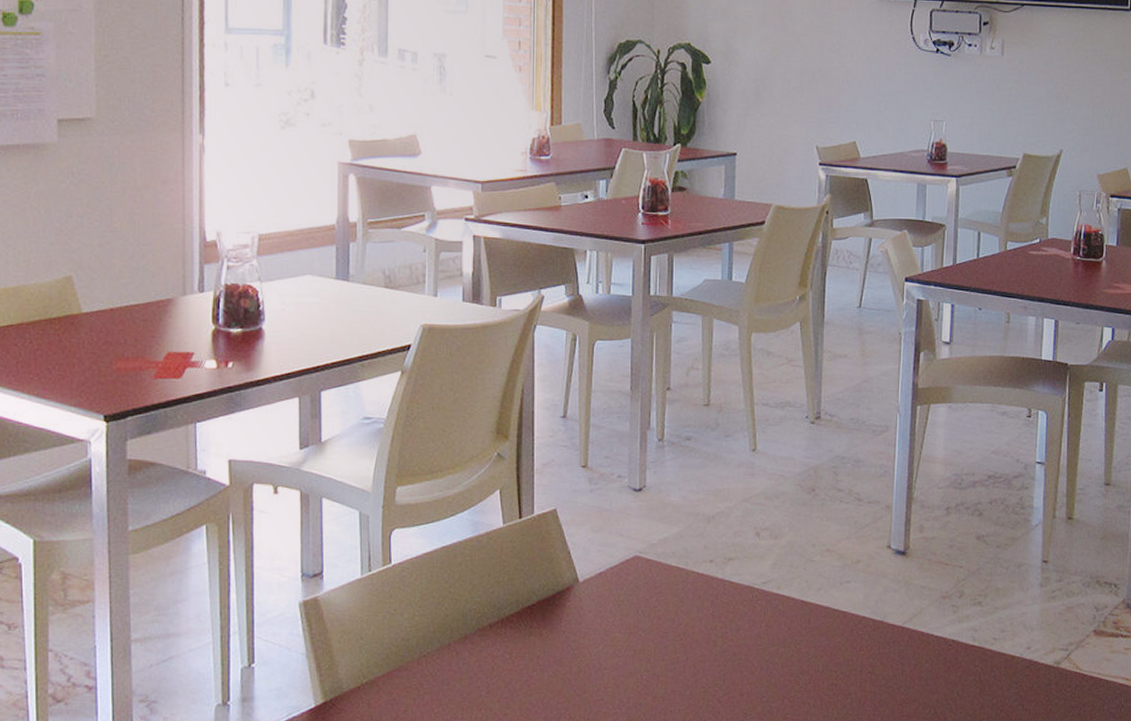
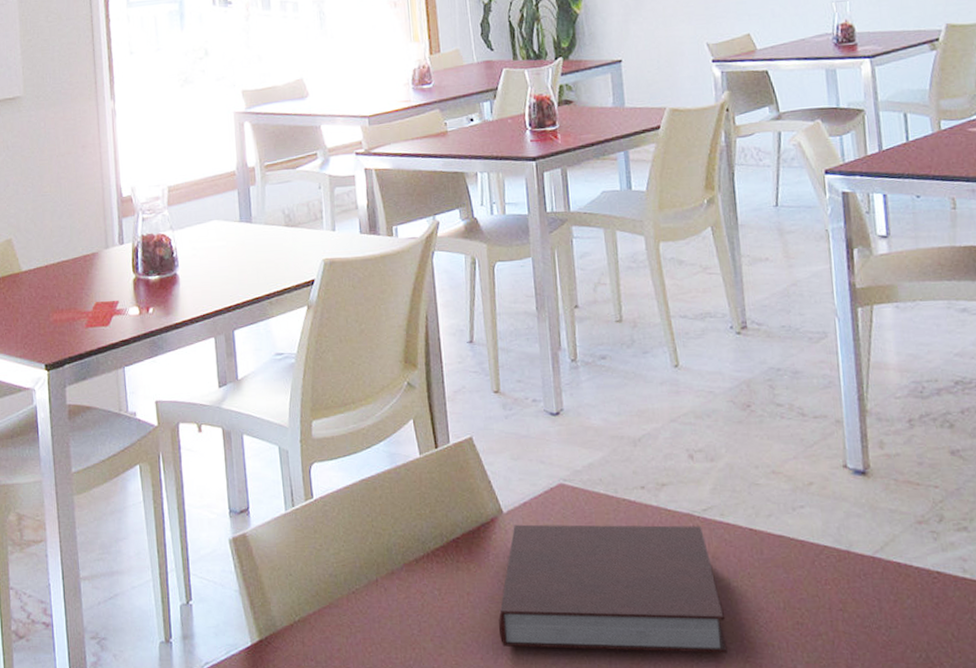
notebook: none [564,593,770,711] -> present [498,524,728,653]

